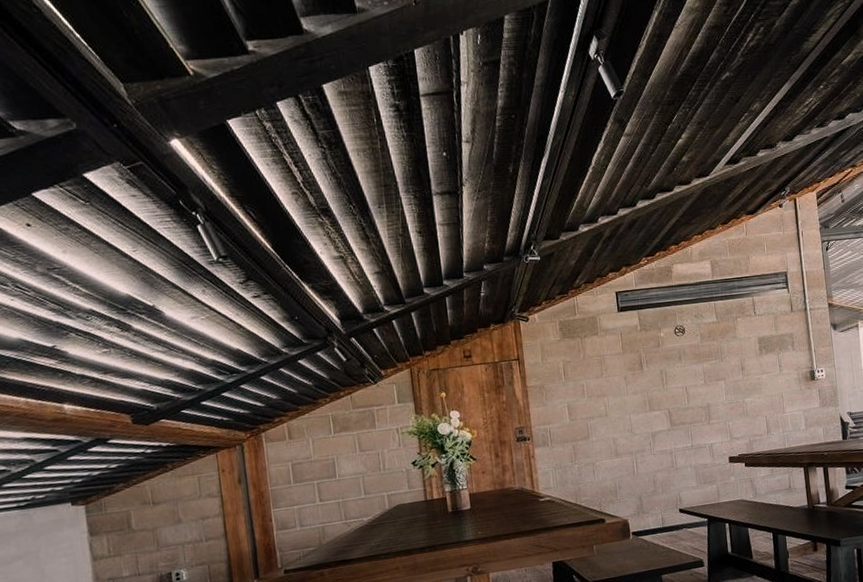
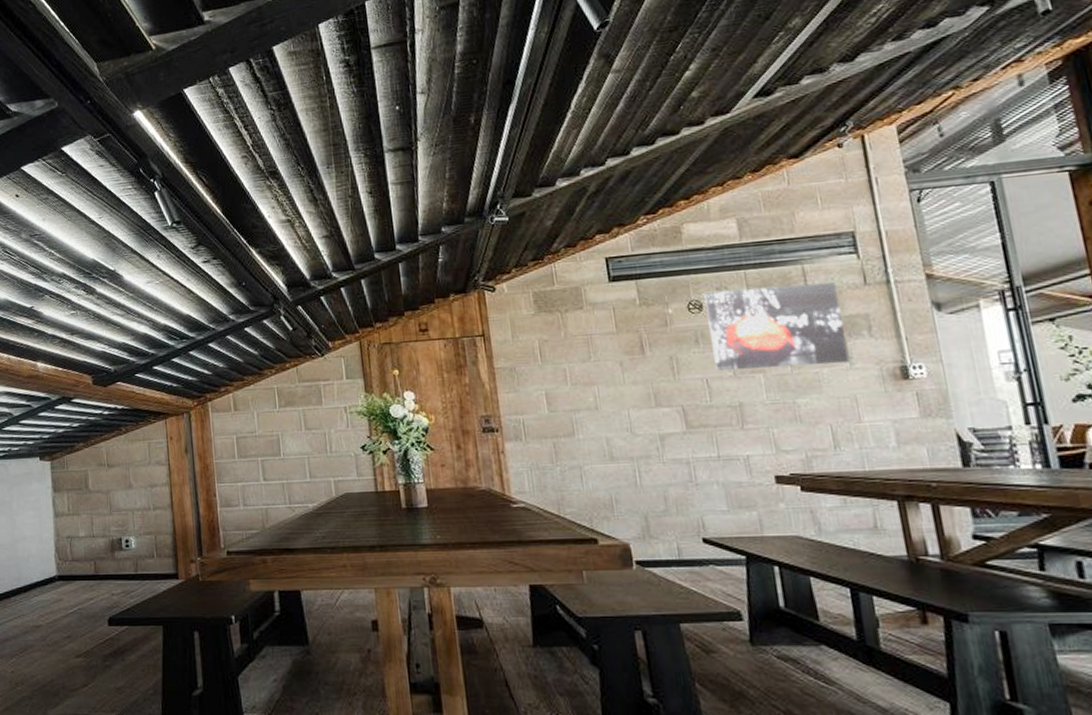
wall art: none [686,310,780,380] -> present [704,282,851,370]

